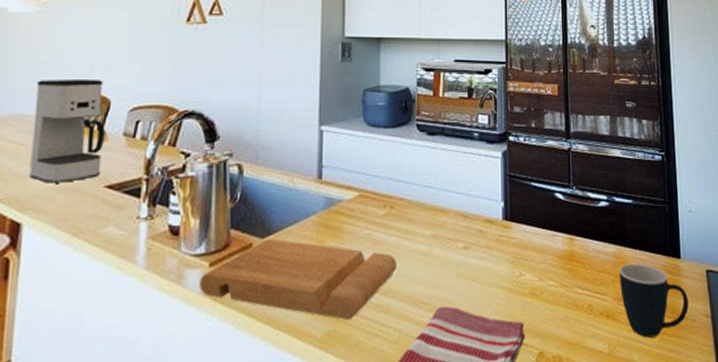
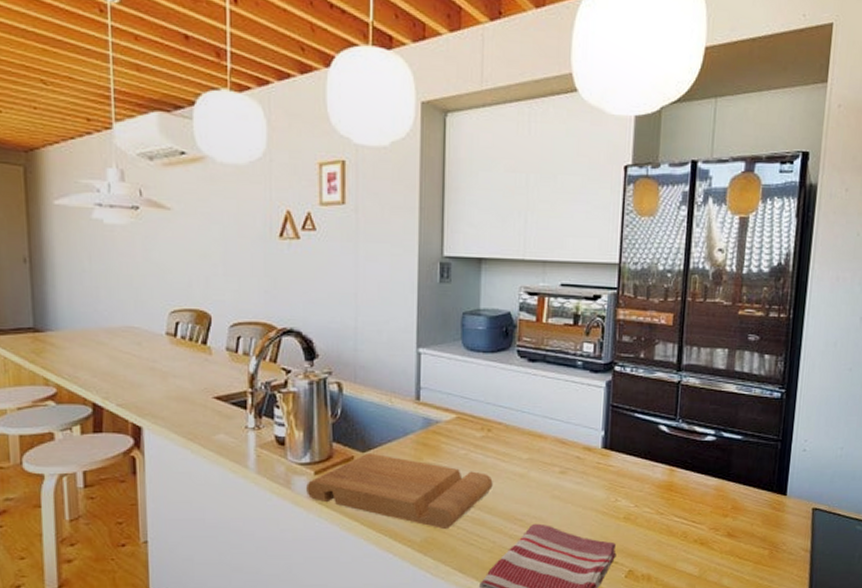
coffee maker: present [29,78,105,183] -> none [140,293,209,392]
mug: present [619,263,689,338] -> none [718,497,789,566]

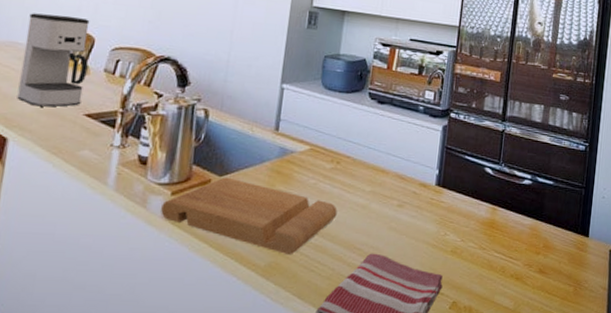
coffee maker: none [140,293,209,392] -> present [17,13,90,107]

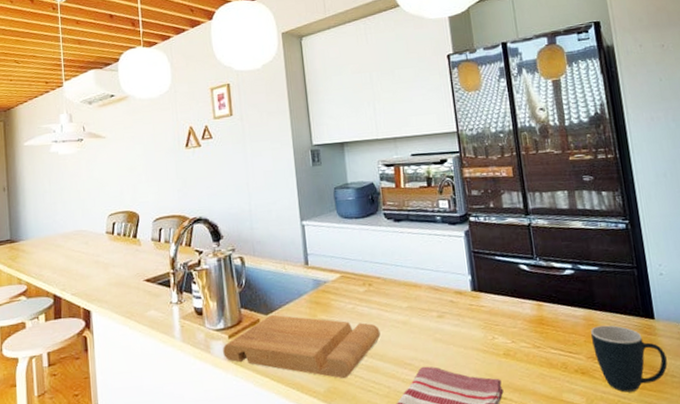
coffee maker: present [17,13,90,107] -> none [86,199,140,280]
mug: none [531,236,590,301] -> present [591,325,668,392]

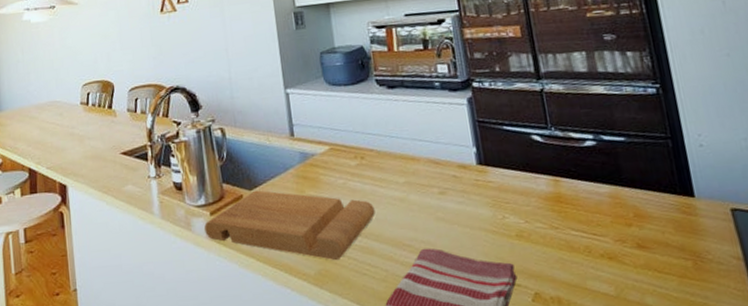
mug: present [591,325,668,392] -> none [618,203,712,281]

